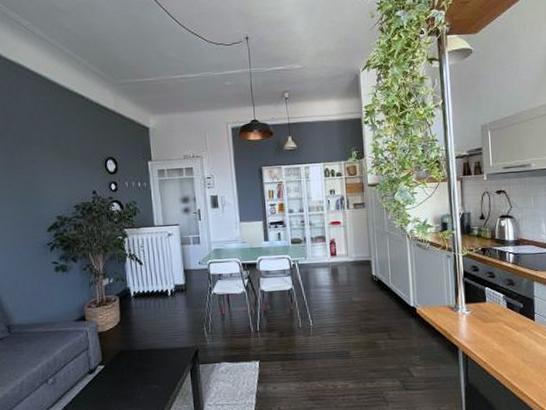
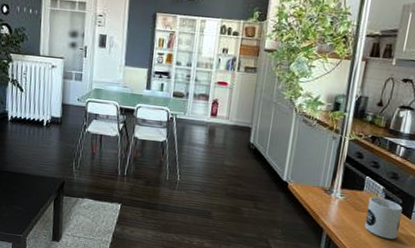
mug: none [493,305,527,345] -> present [364,197,403,240]

